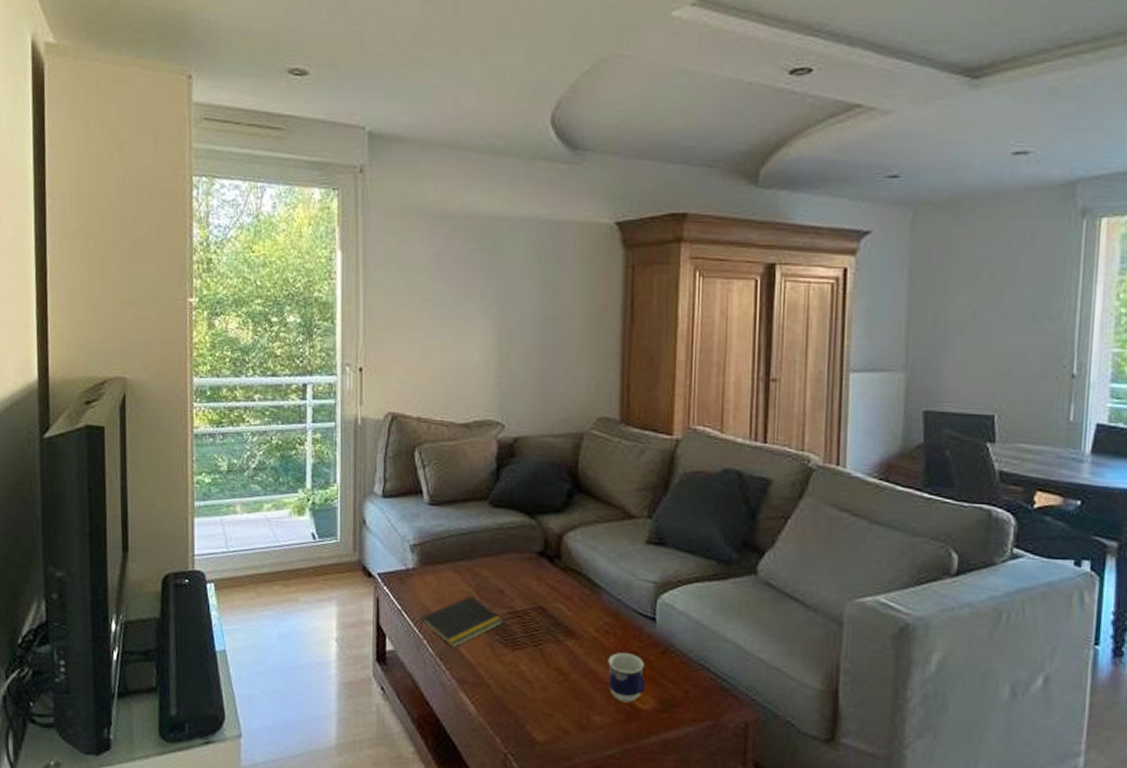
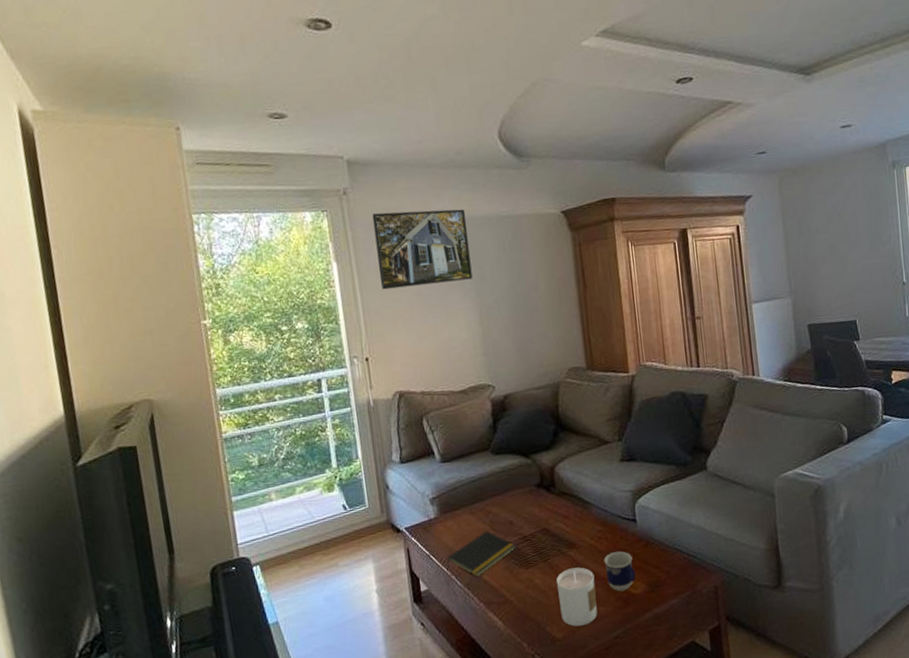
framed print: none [388,199,498,292] -> present [372,209,473,290]
candle: none [545,661,593,734] -> present [556,567,598,627]

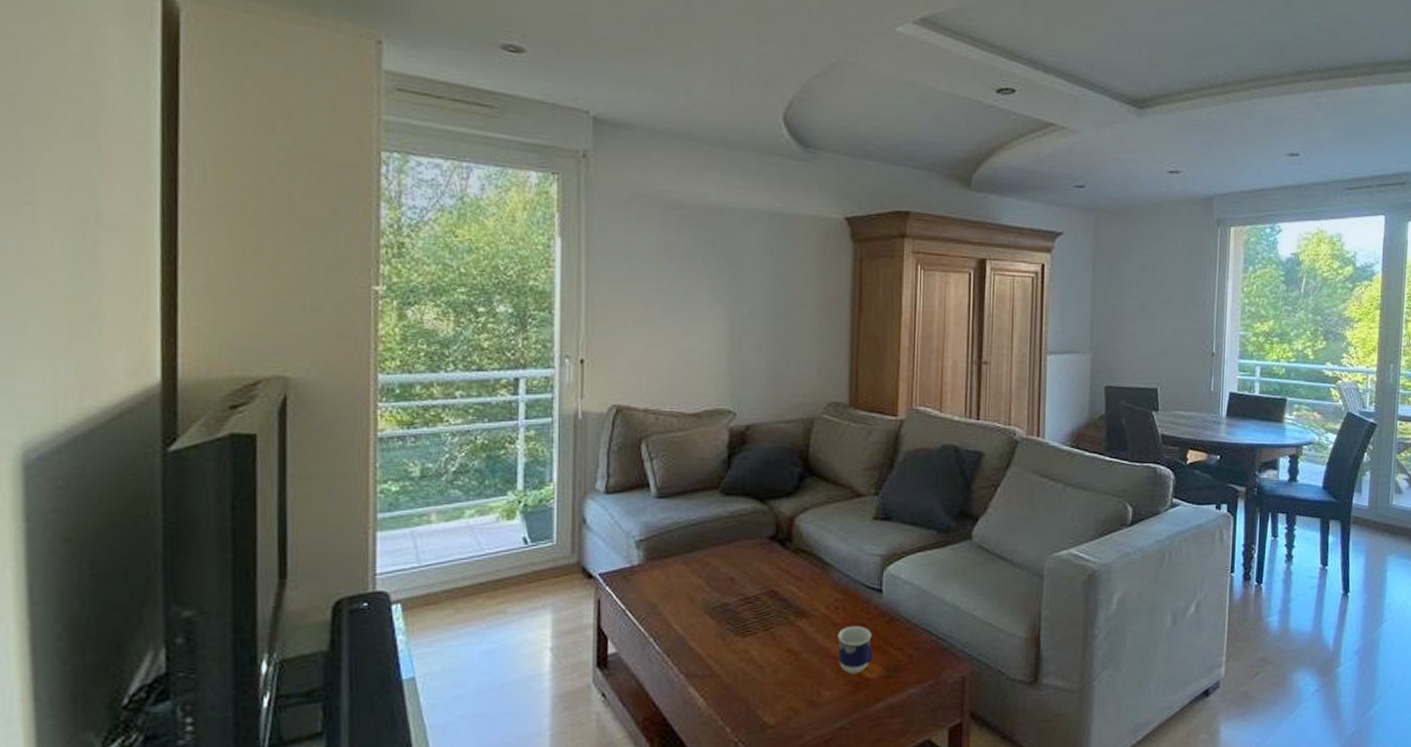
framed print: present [372,209,473,290] -> none [613,186,731,282]
notepad: present [447,530,516,578] -> none [646,586,734,643]
candle: present [556,567,598,627] -> none [776,641,824,713]

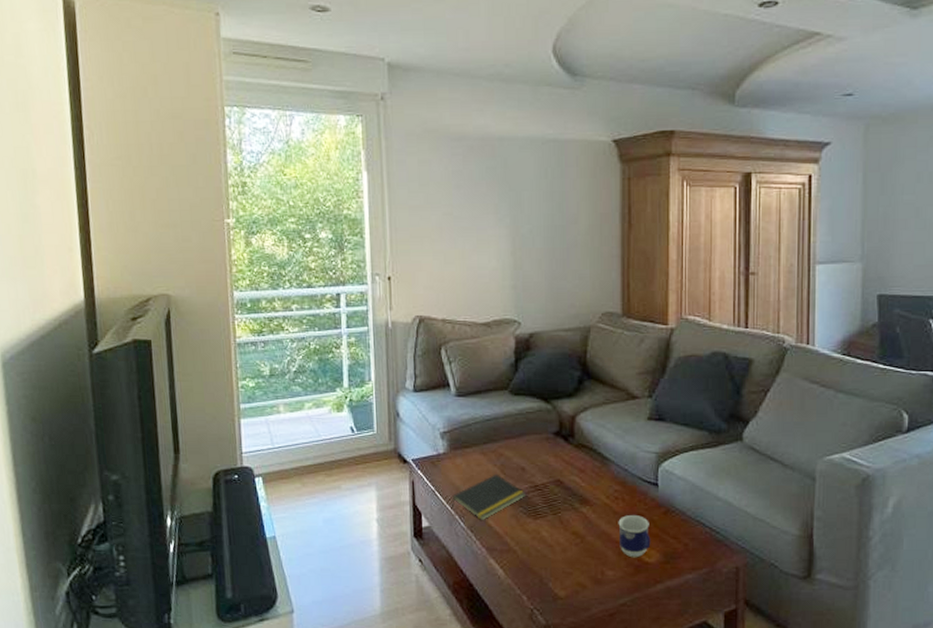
notepad: none [646,586,734,643] -> present [452,474,525,521]

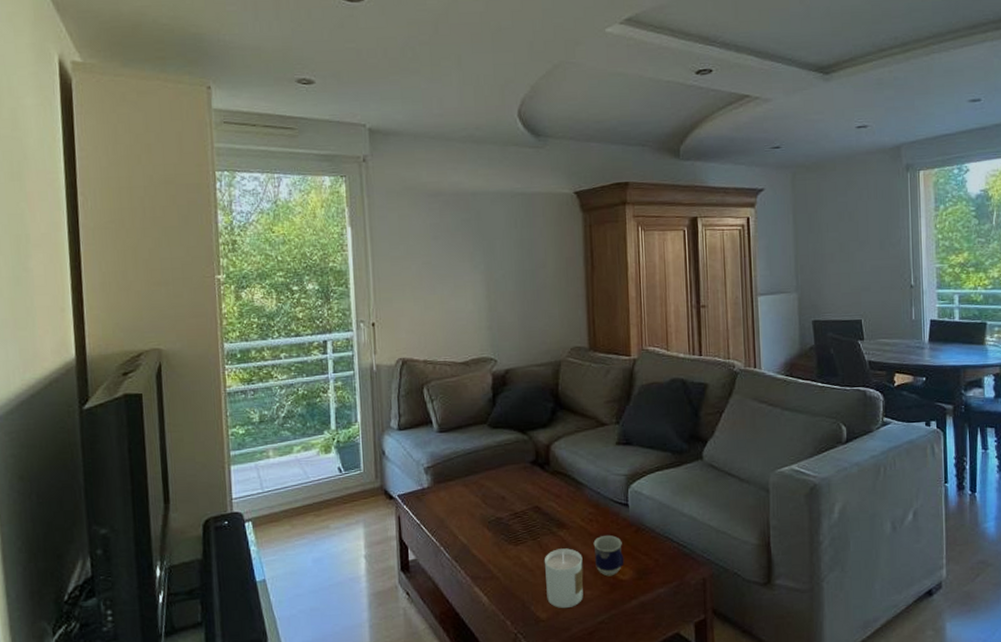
notepad: present [452,474,525,521] -> none [437,504,506,551]
candle: none [564,526,606,588] -> present [544,548,584,609]

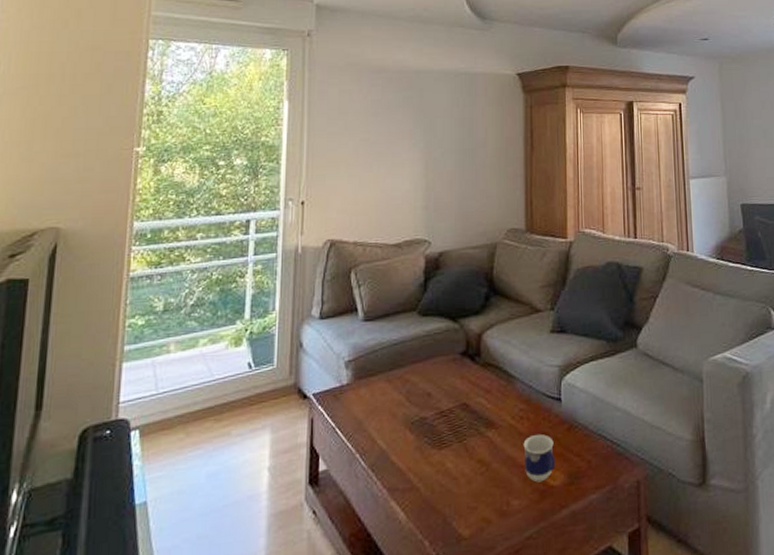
candle: present [544,548,584,609] -> none [469,451,512,523]

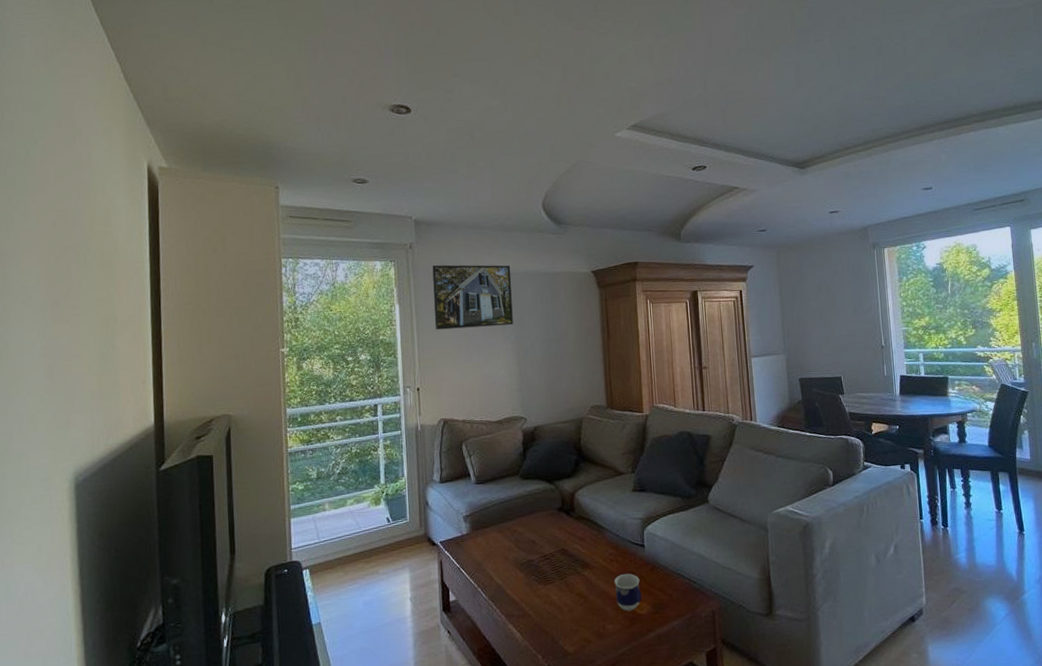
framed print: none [329,57,425,133] -> present [432,264,513,330]

